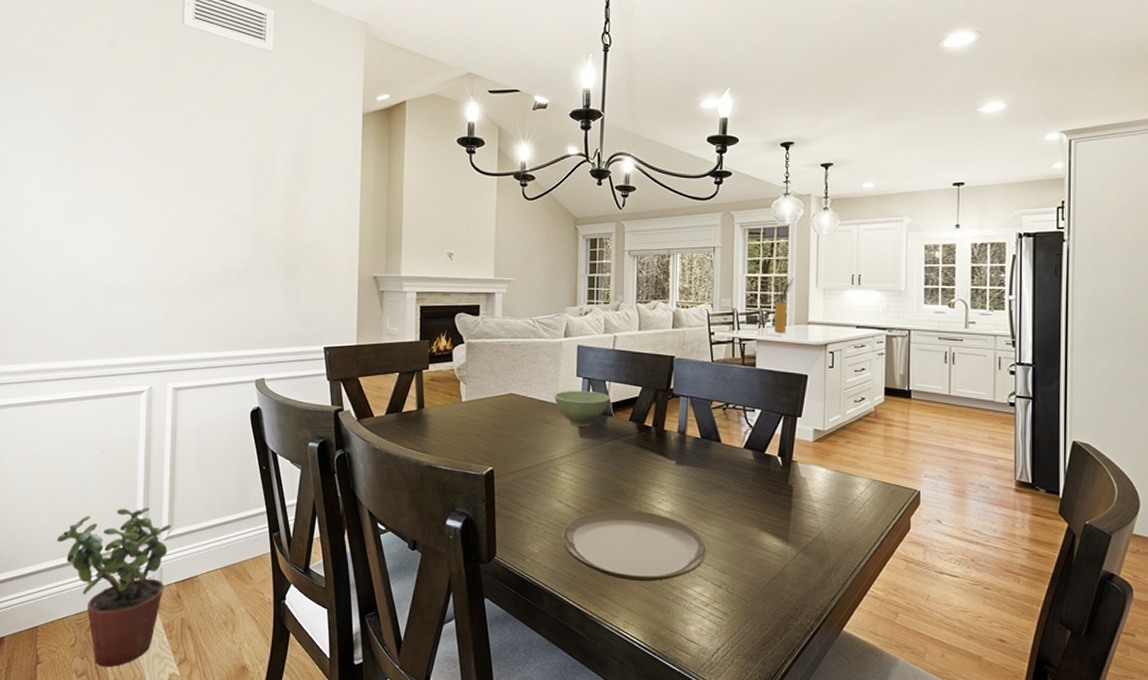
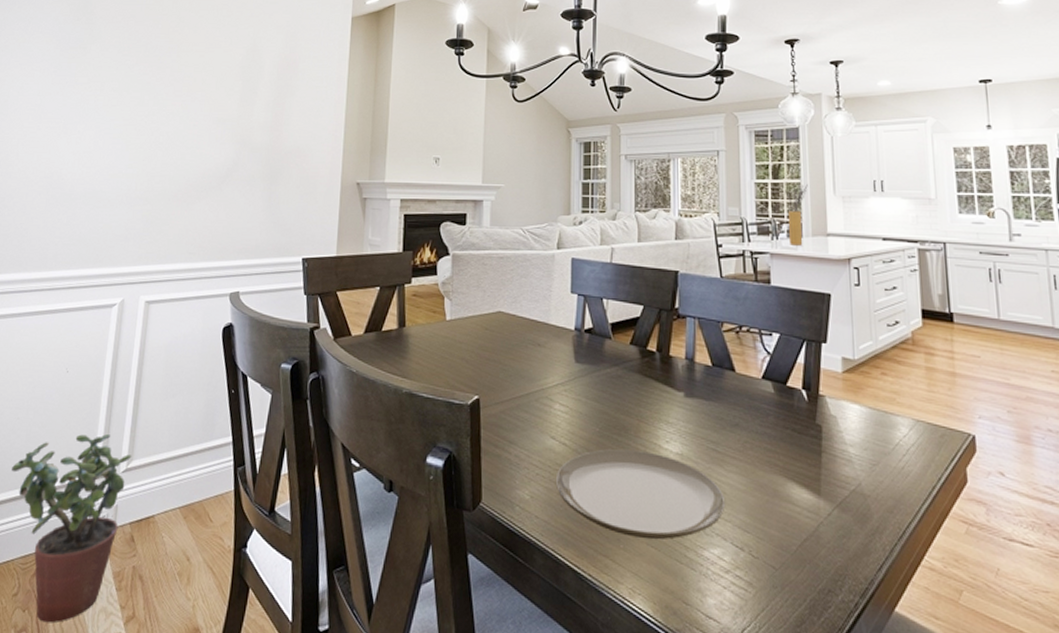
bowl: present [554,390,610,427] -> none [546,308,608,351]

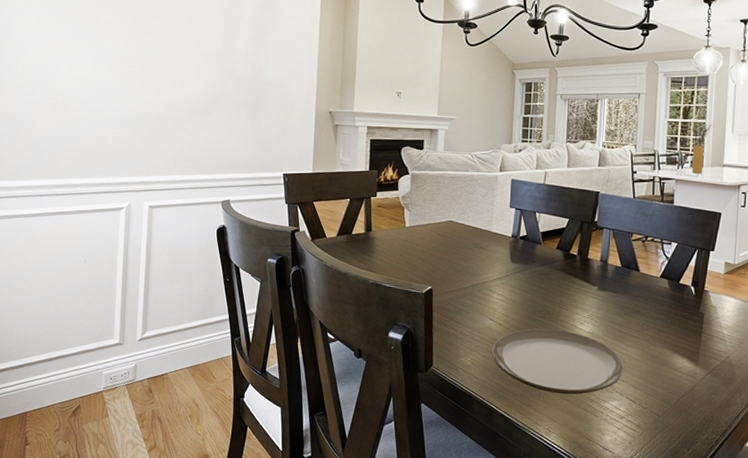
potted plant: present [12,434,132,623] -> none [45,311,145,451]

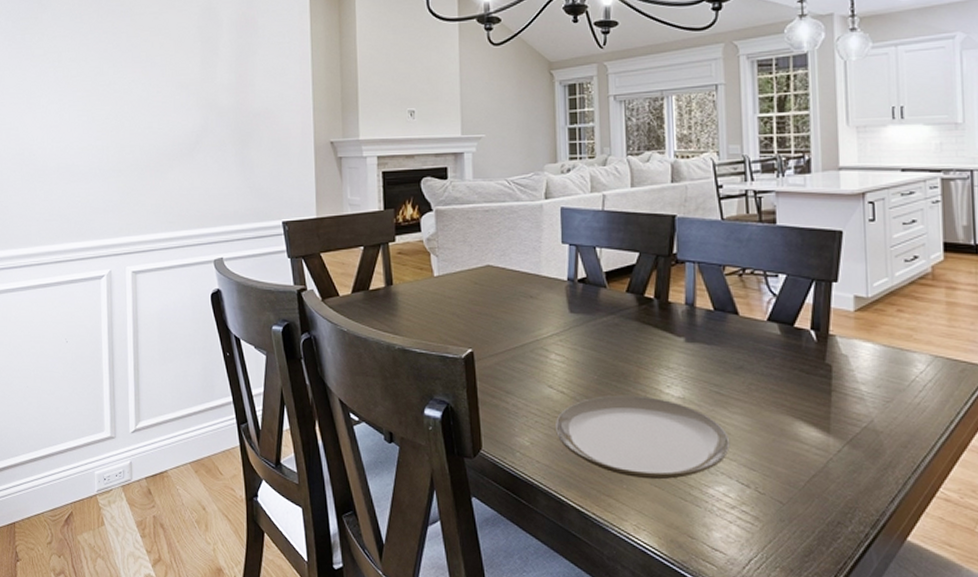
vase: present [691,124,712,174] -> none [792,116,818,182]

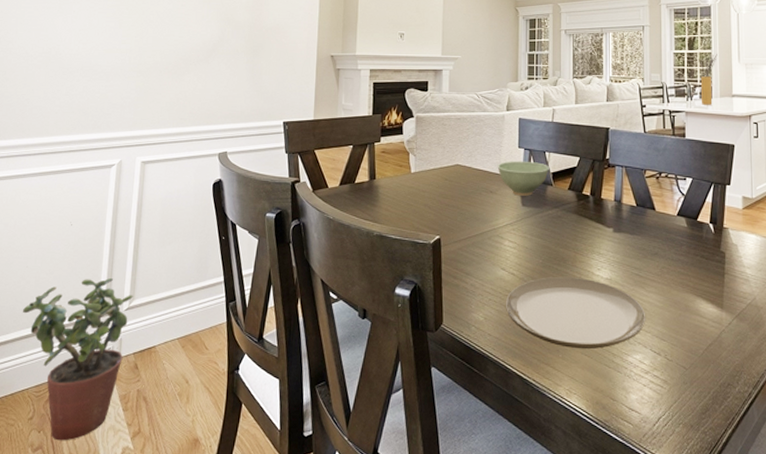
potted plant: none [29,399,139,567] -> present [23,278,133,441]
bowl: none [537,259,602,301] -> present [497,161,550,196]
vase: none [792,116,818,182] -> present [698,54,717,105]

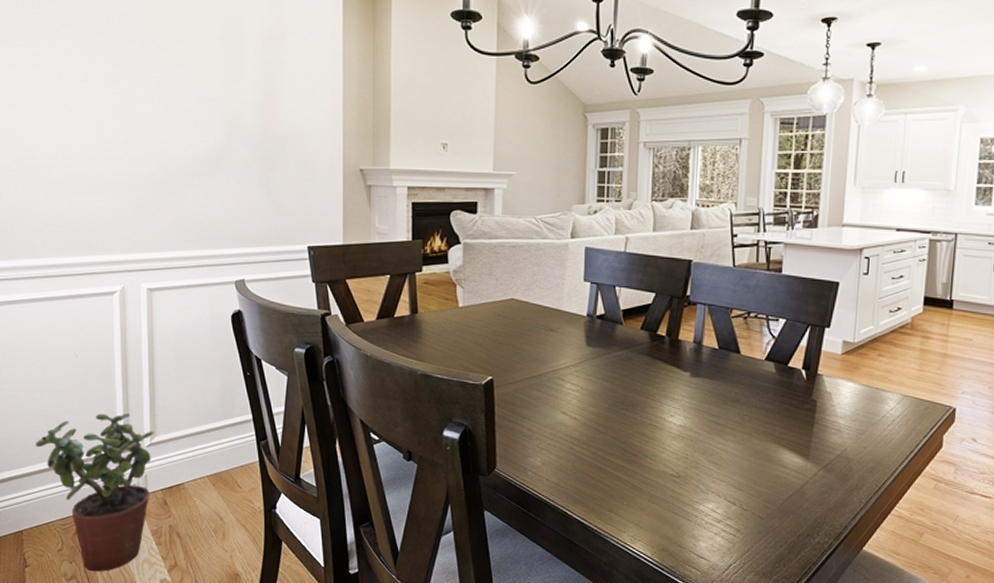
bowl: present [497,161,550,196] -> none [558,295,620,335]
plate: present [506,276,646,349] -> none [566,422,722,497]
vase: present [698,54,717,105] -> none [804,174,829,236]

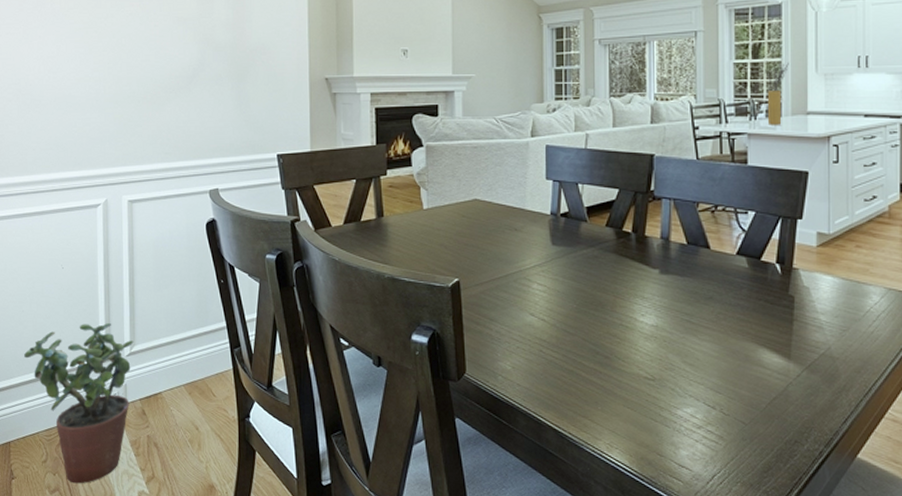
vase: none [804,174,829,236] -> present [765,63,789,125]

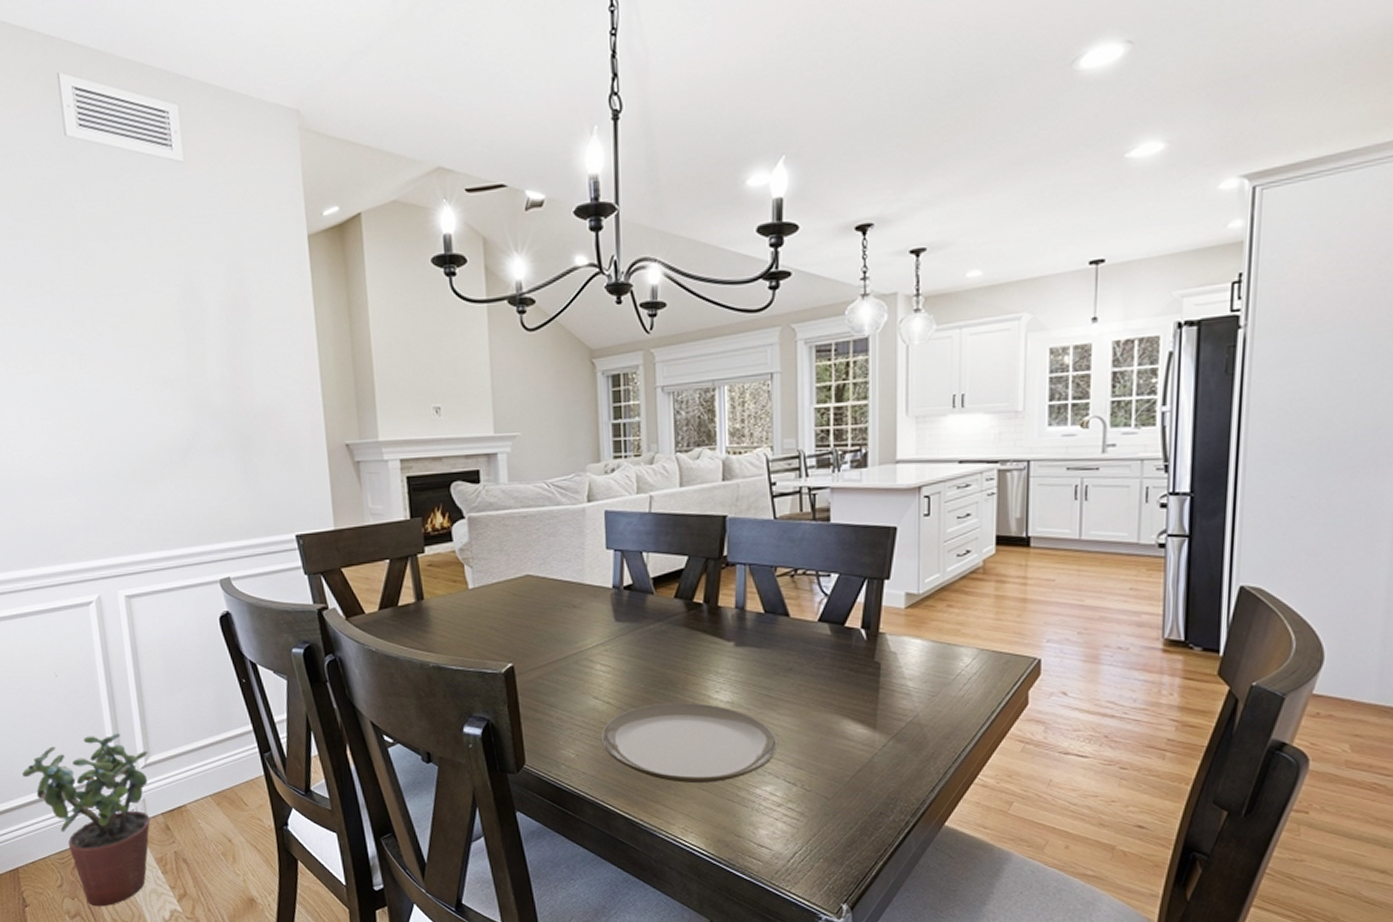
plate: none [536,322,699,402] -> present [602,702,778,784]
vase: present [765,63,789,125] -> none [850,406,876,477]

